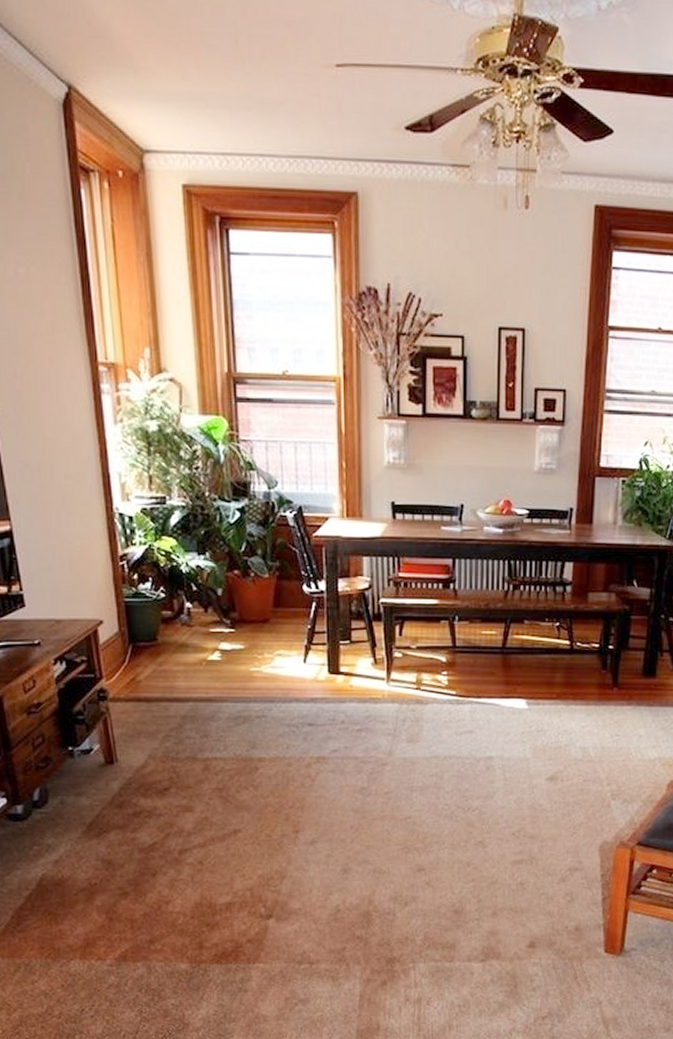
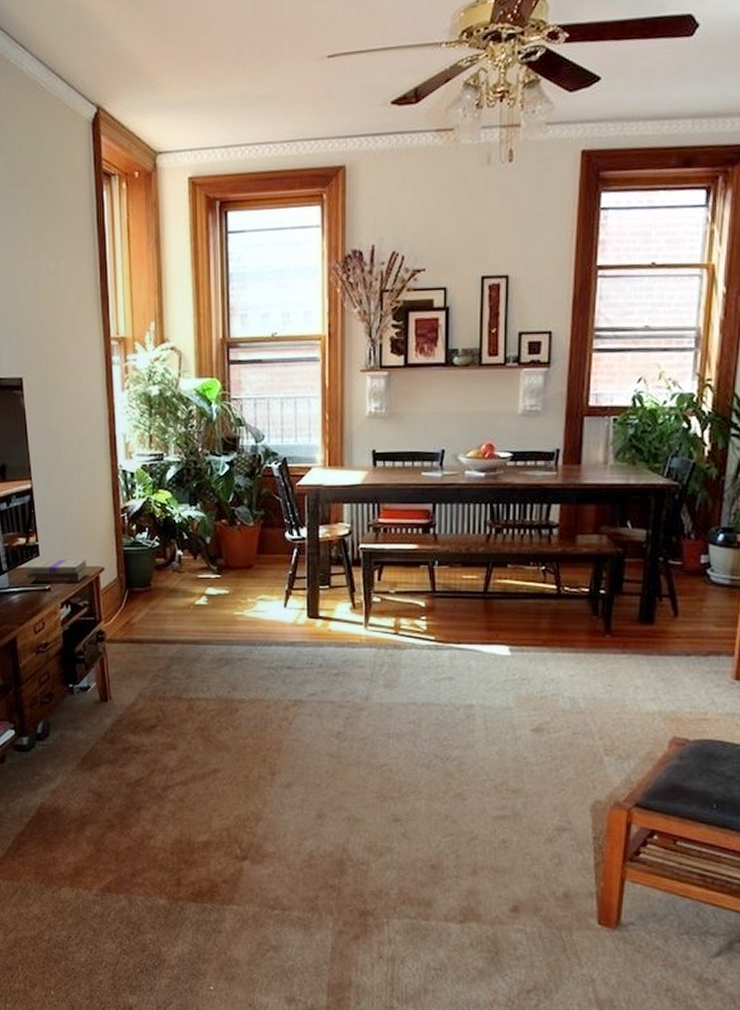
books: none [10,611,84,637] -> present [26,559,87,583]

